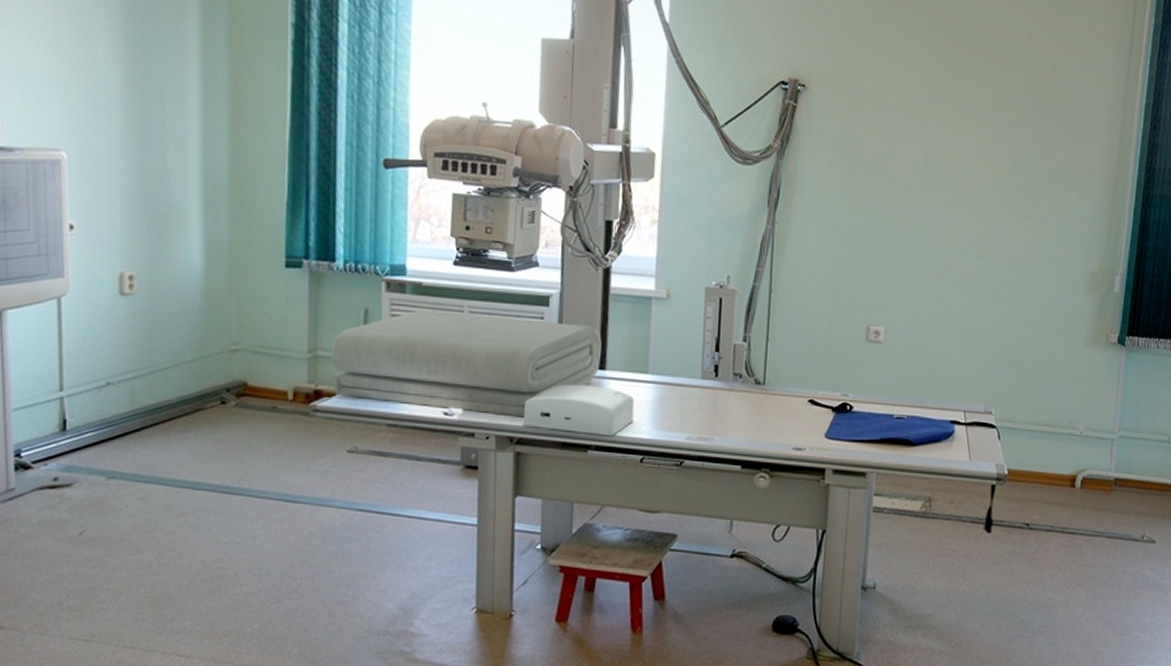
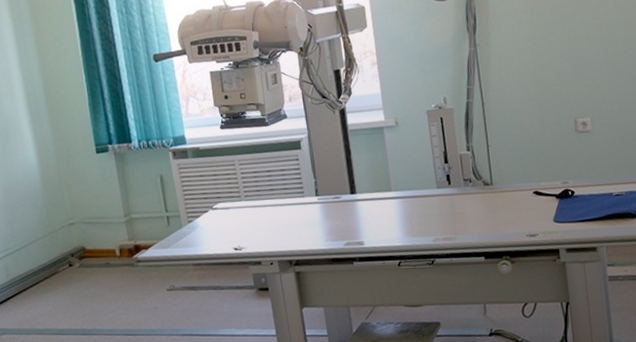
towel: present [331,310,602,417] -> none [141,159,351,248]
tissue dispenser: present [523,384,635,437] -> none [296,208,387,250]

